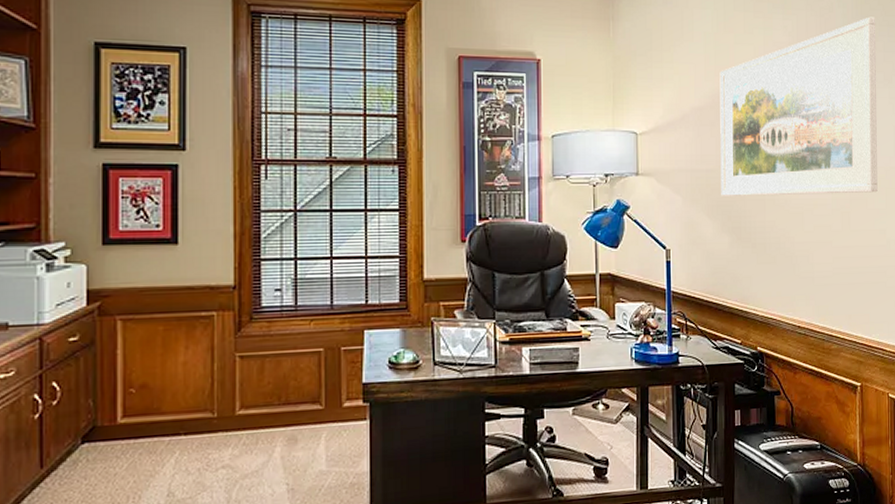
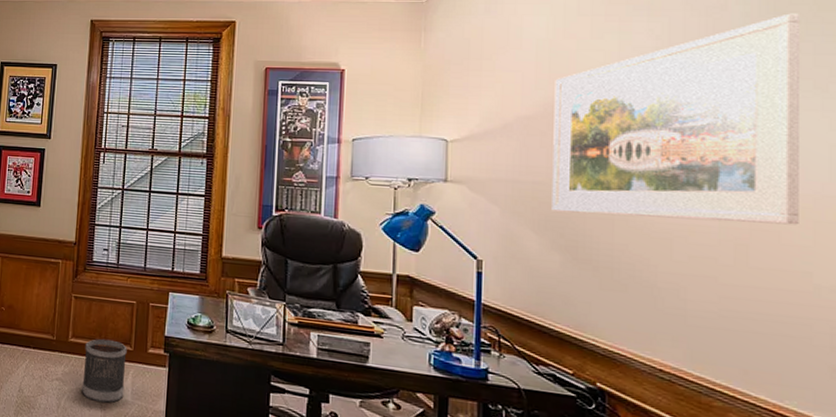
wastebasket: none [259,401,317,482] -> present [82,339,127,403]

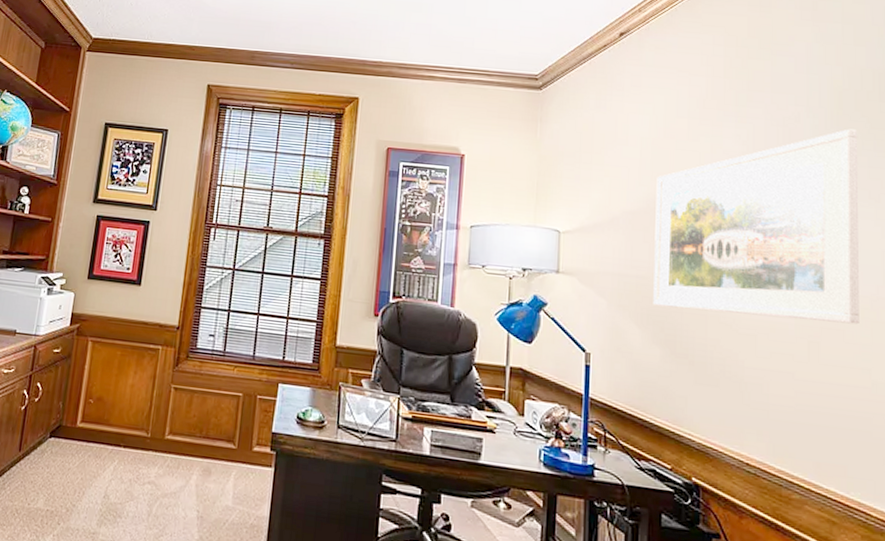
wastebasket: present [82,339,127,403] -> none [177,436,230,509]

